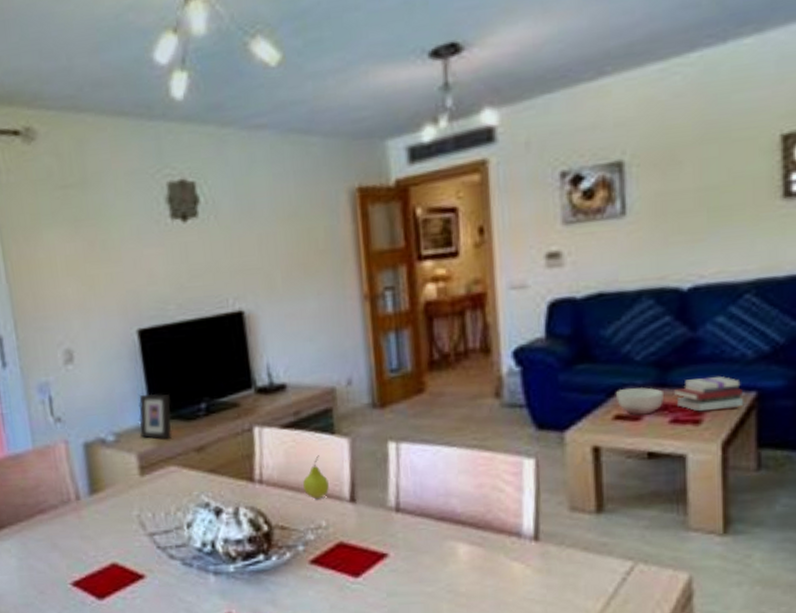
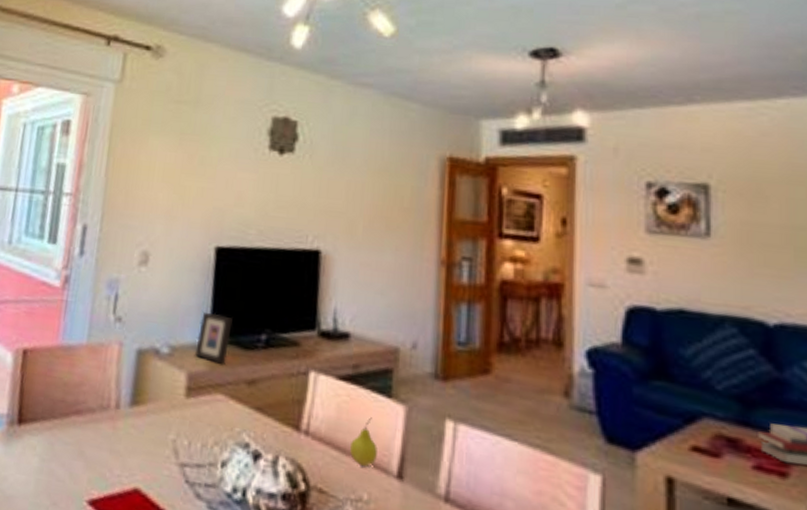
bowl: present [615,387,665,415] -> none [693,418,748,454]

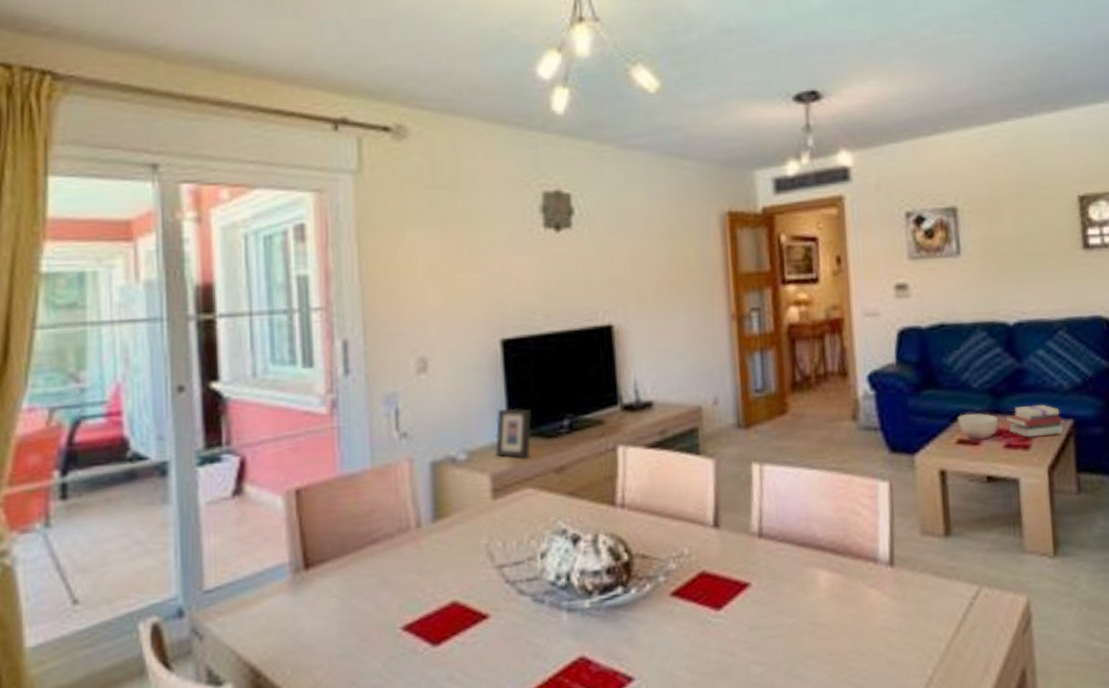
fruit: present [350,417,377,467] -> none [667,477,693,525]
bowl: none [693,418,748,454] -> present [957,413,999,440]

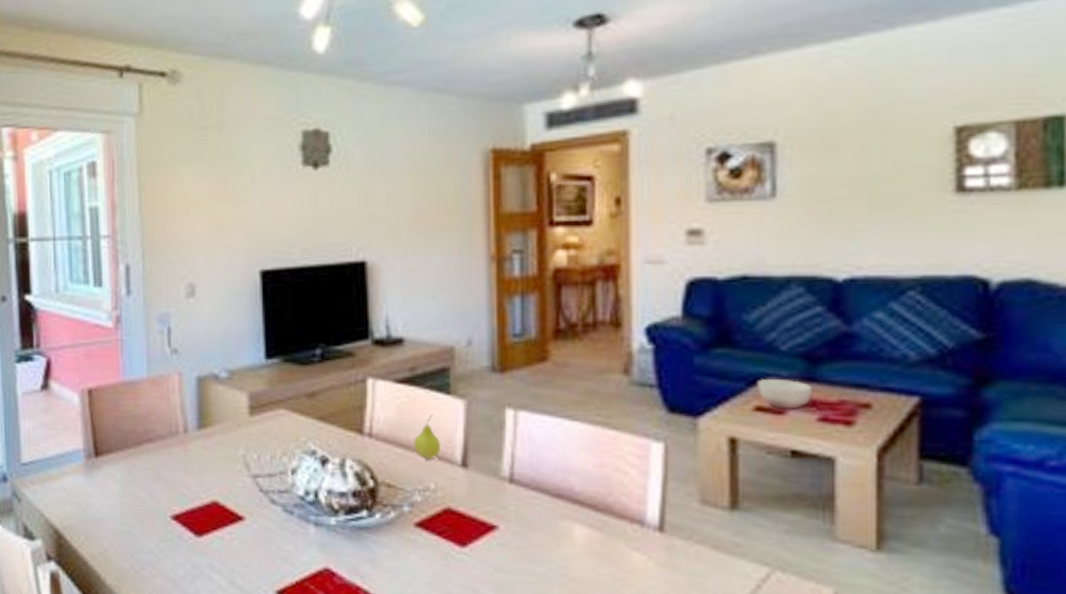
picture frame: present [495,408,532,459] -> none [253,334,286,381]
fruit: none [667,477,693,525] -> present [414,414,440,460]
books: present [1006,404,1064,438] -> none [824,375,905,414]

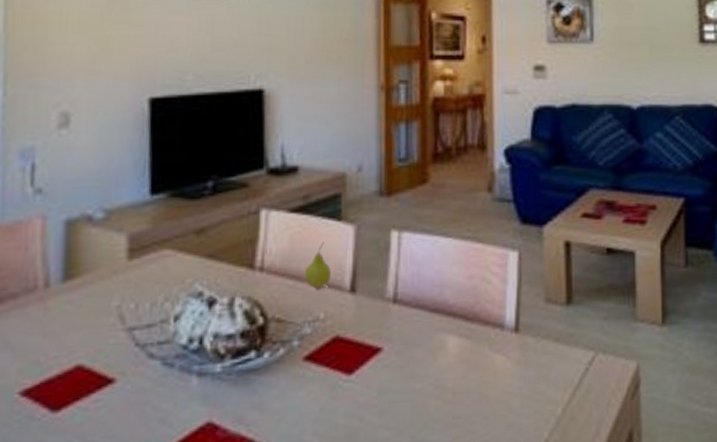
bowl: present [756,378,813,409] -> none [583,189,620,214]

